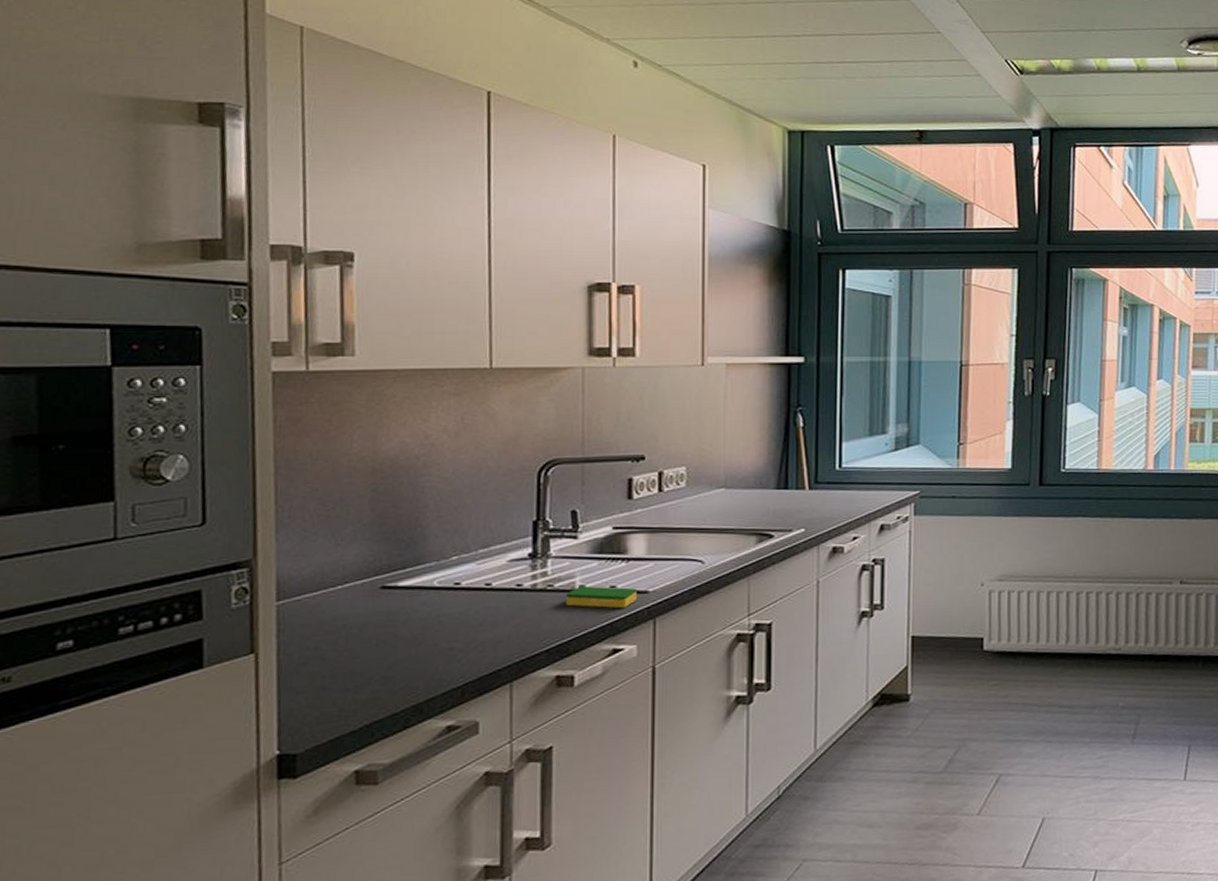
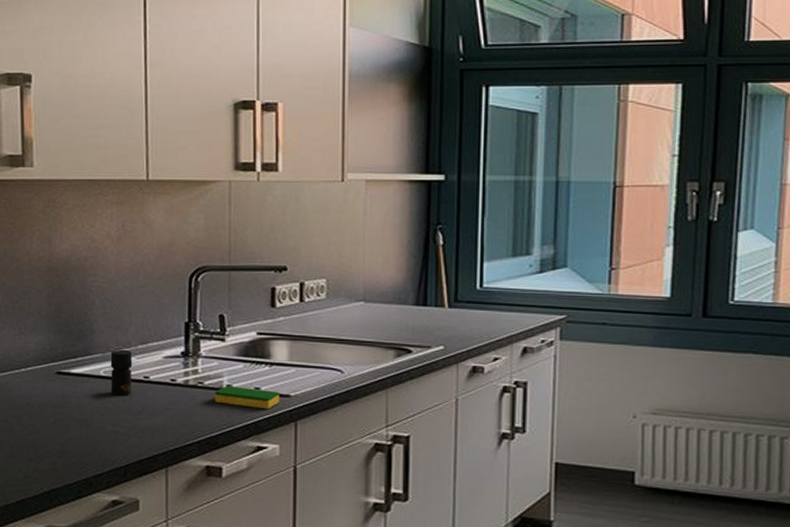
jar: none [445,555,473,608] -> present [110,349,133,396]

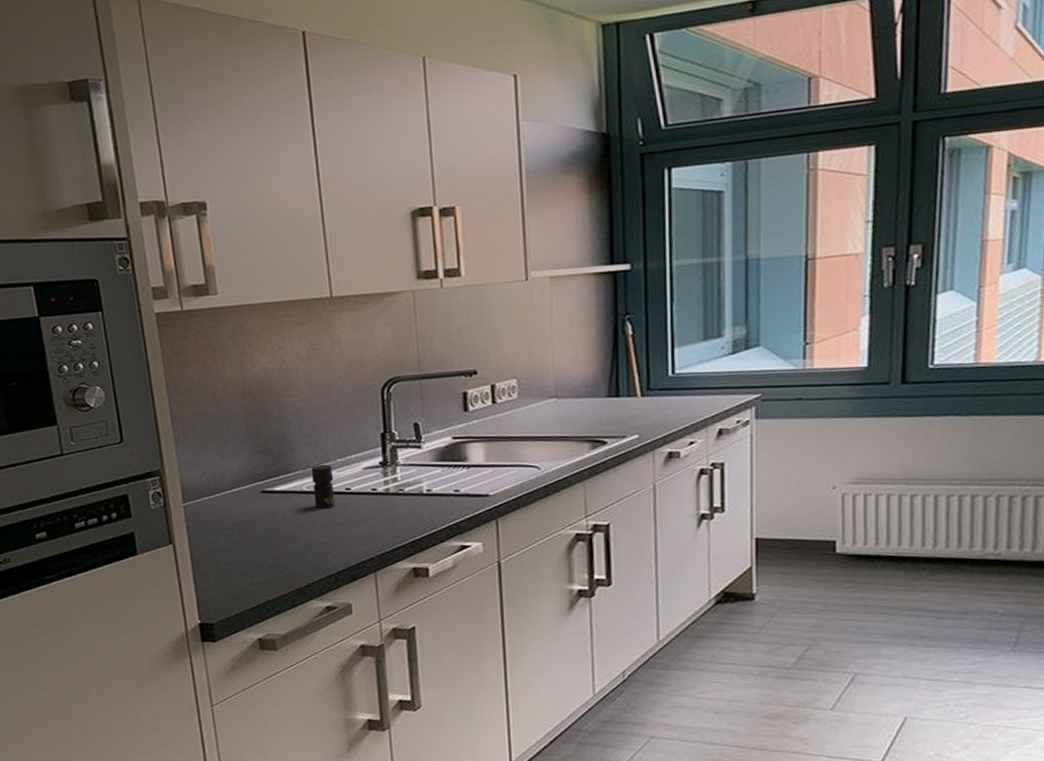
dish sponge: present [214,386,279,410] -> none [415,490,479,510]

